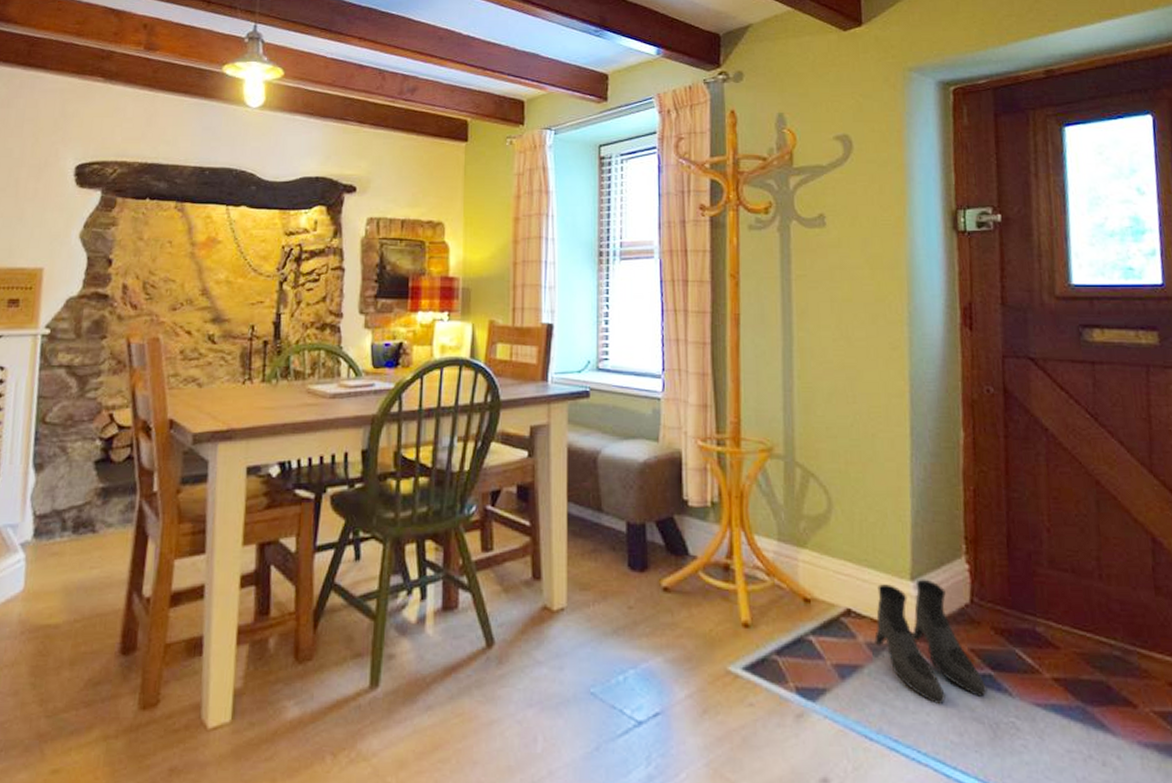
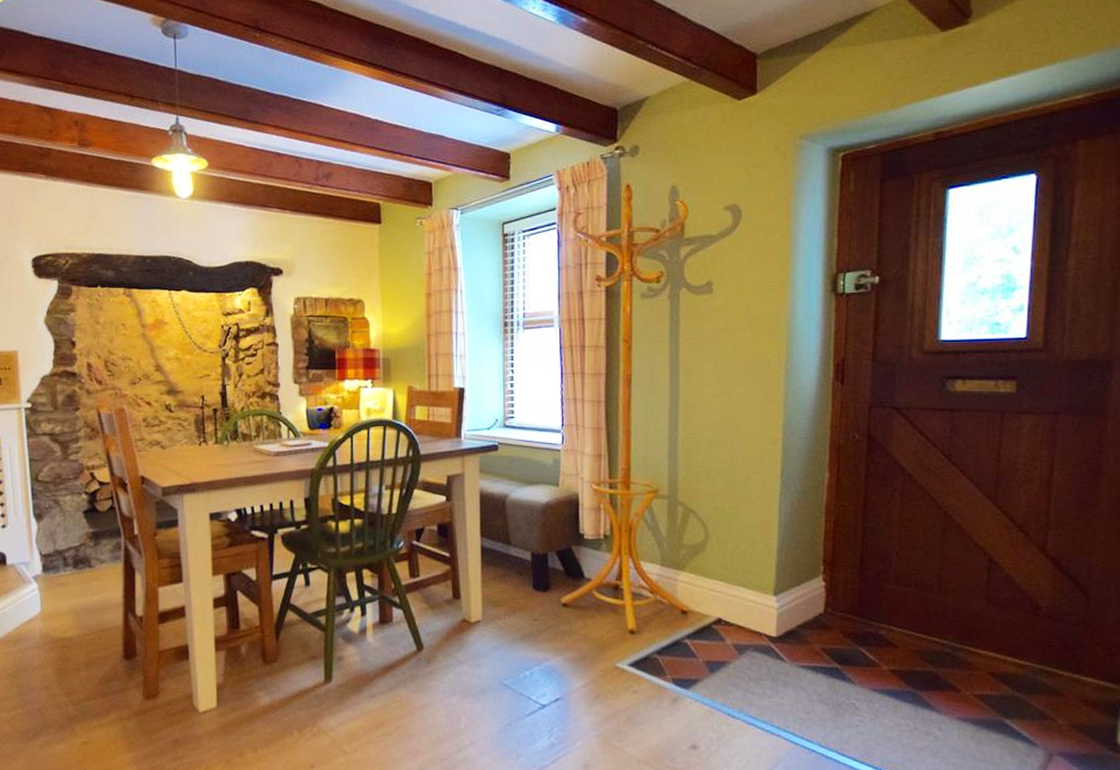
boots: present [874,579,987,704] -> none [740,594,833,690]

